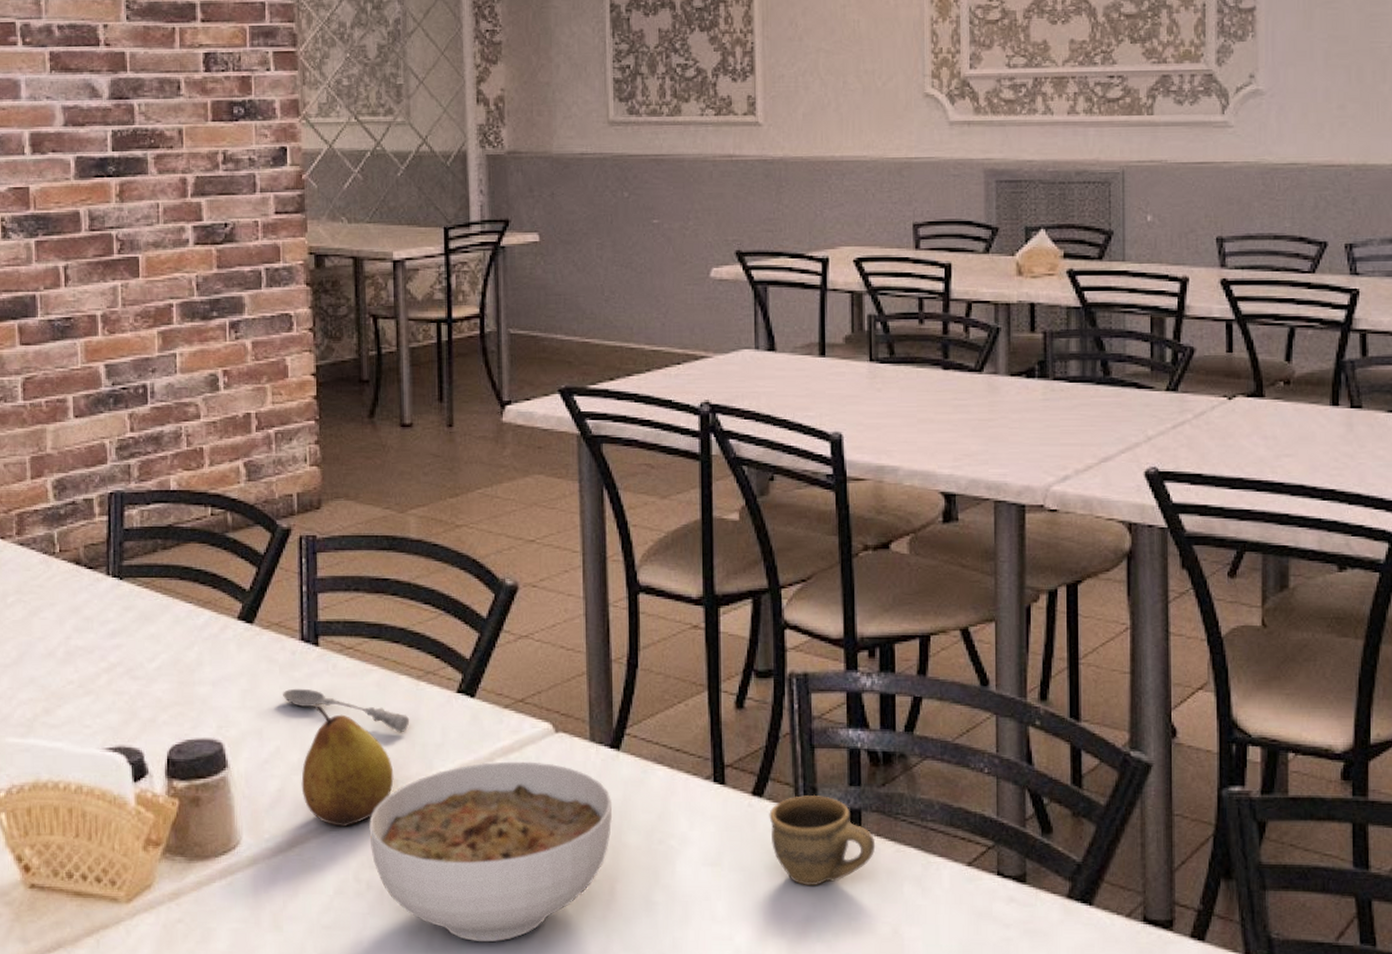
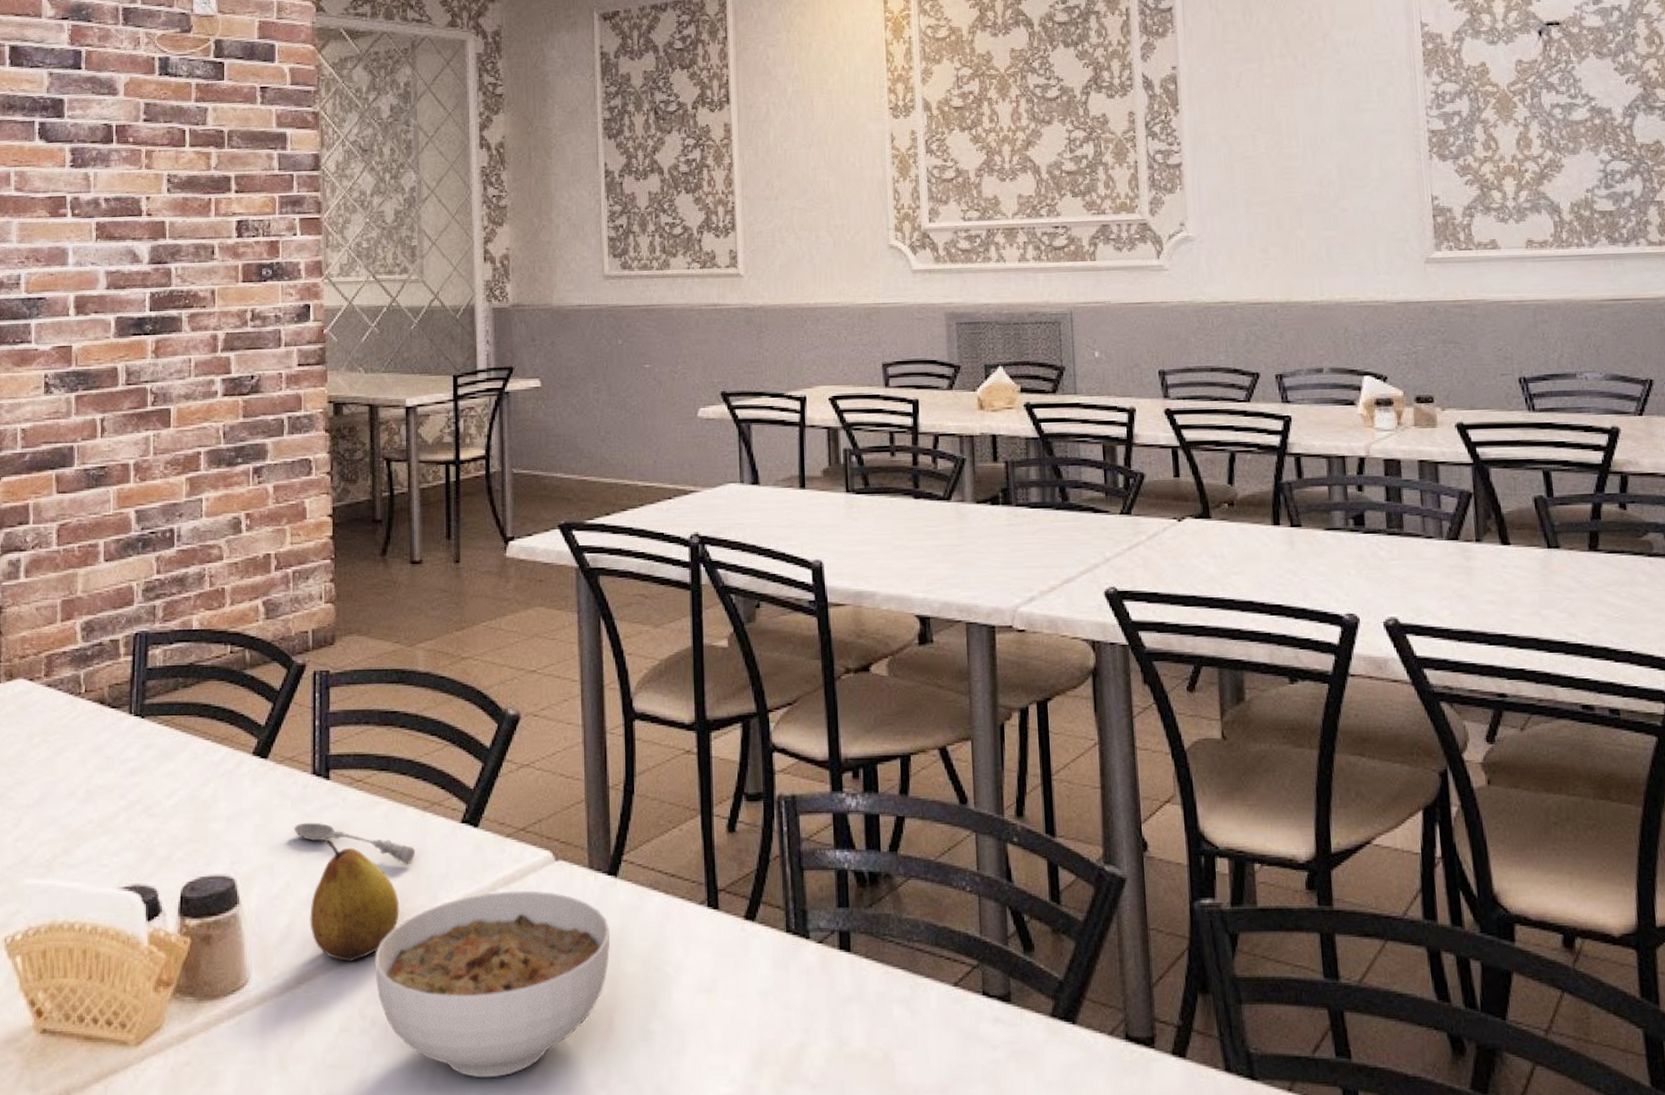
cup: present [769,794,876,886] -> none [761,917,865,1011]

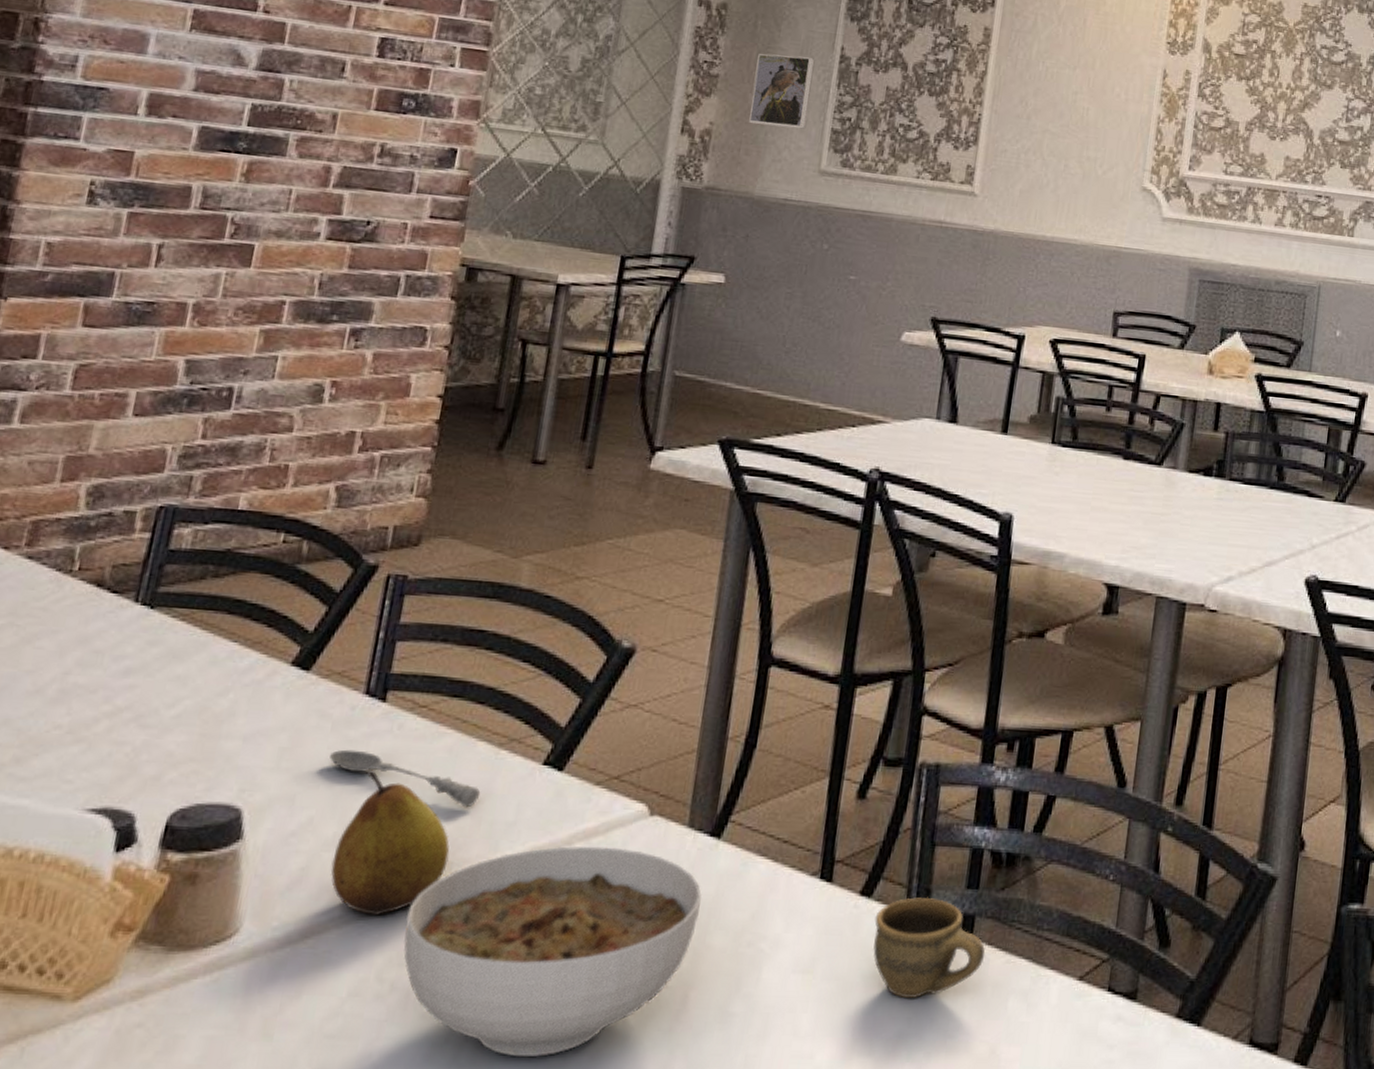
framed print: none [536,177,586,243] -> present [749,53,815,129]
cup: none [761,917,865,1011] -> present [873,897,986,999]

